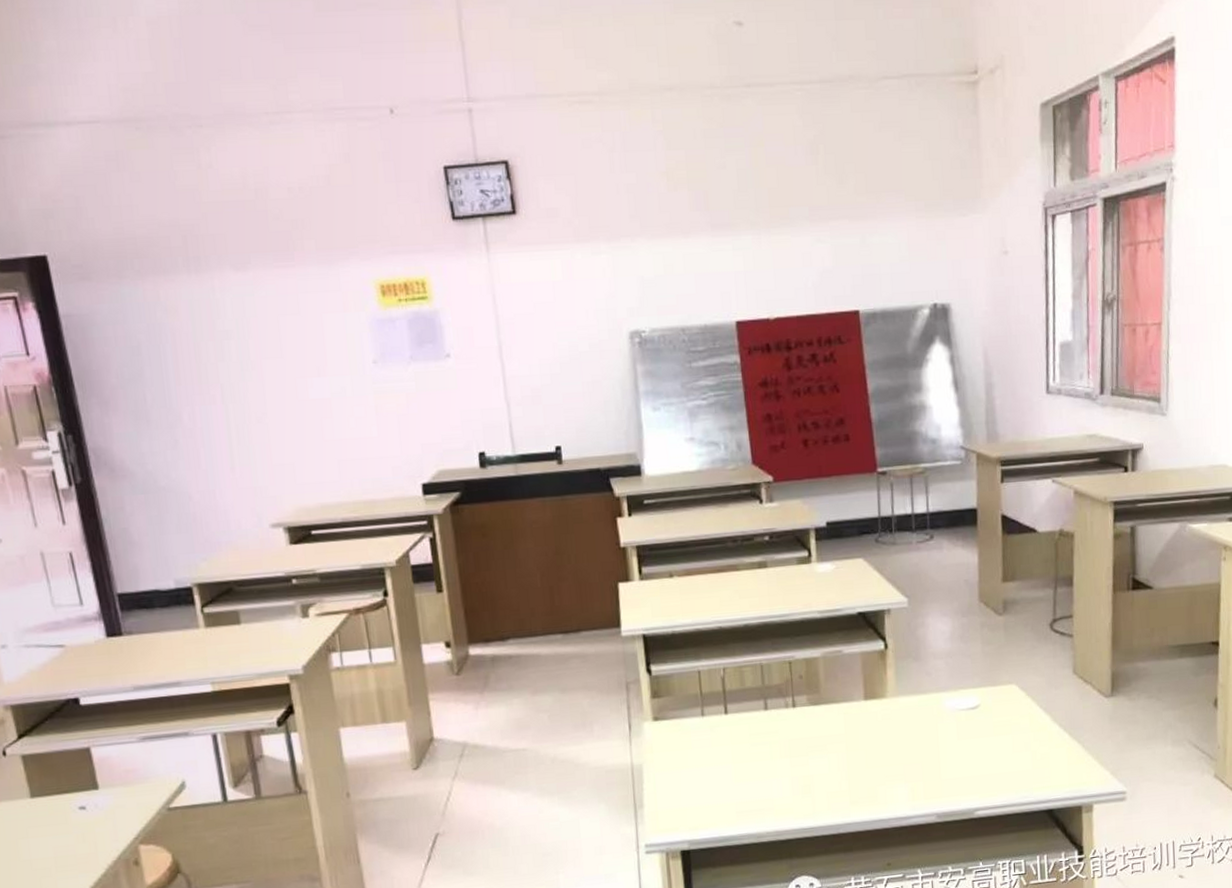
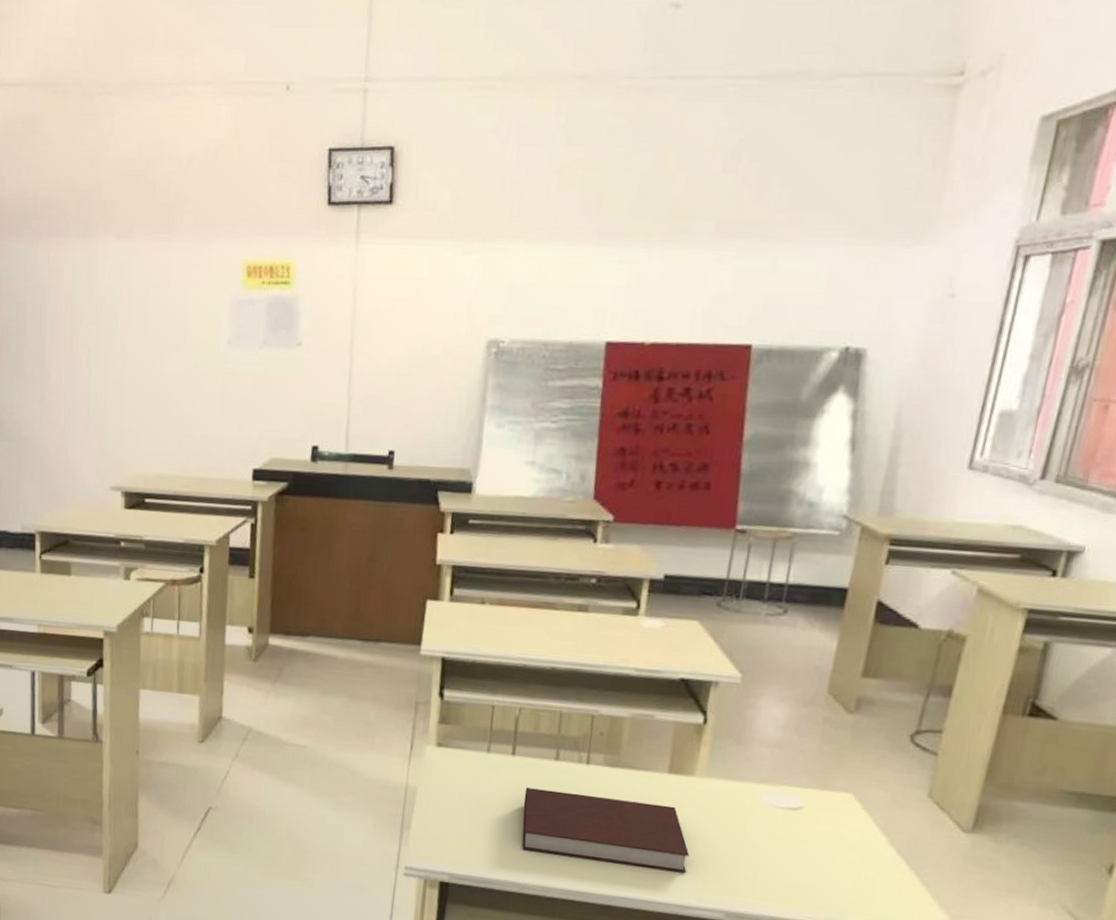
notebook: none [743,729,898,801] -> present [522,787,690,874]

